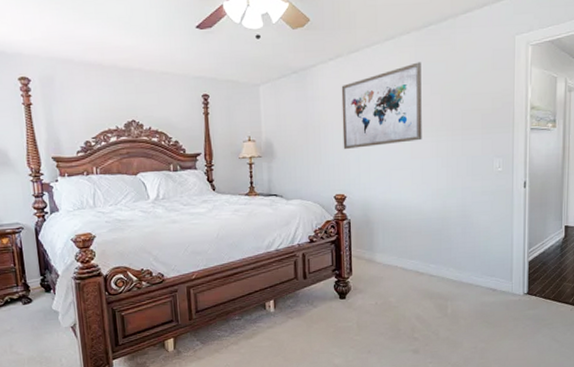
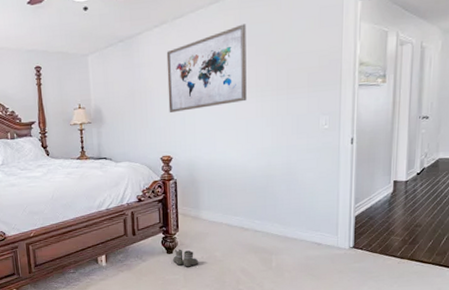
boots: none [346,294,373,314] -> present [173,249,199,267]

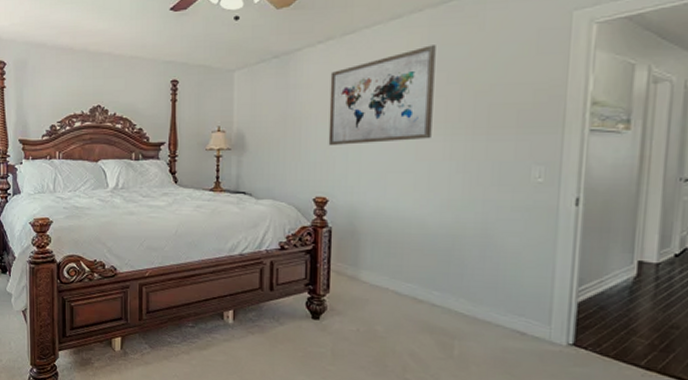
boots: present [173,249,199,267] -> none [319,315,353,340]

